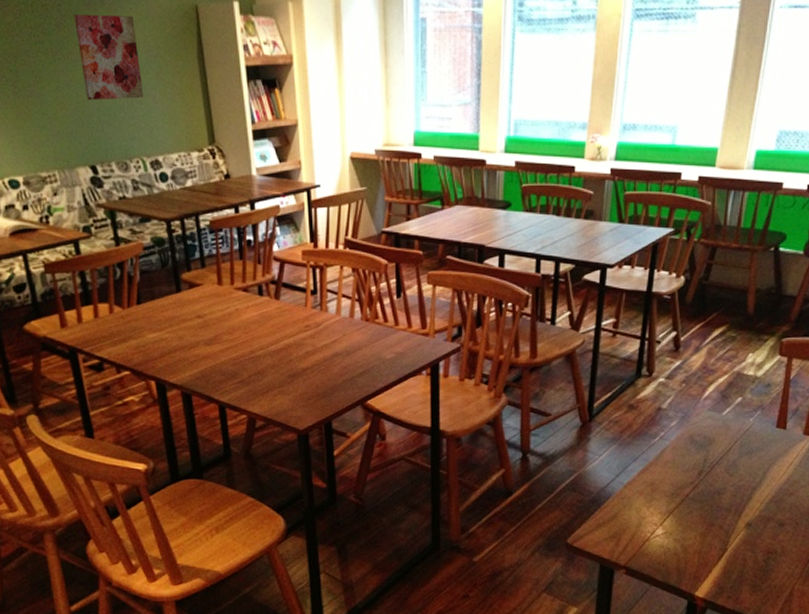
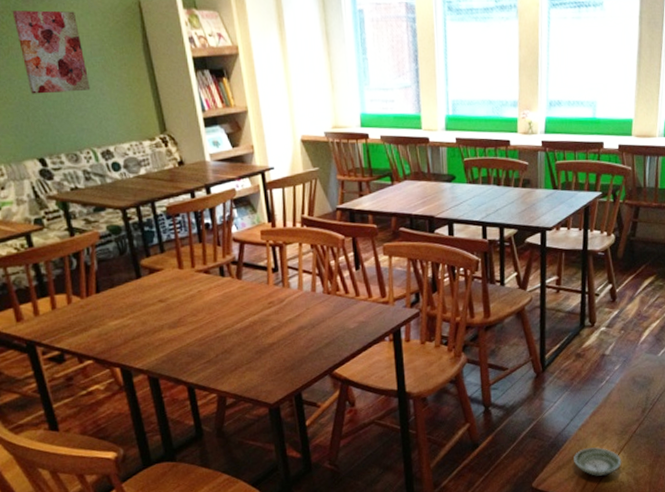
saucer: none [615,508,670,539] -> present [574,447,622,476]

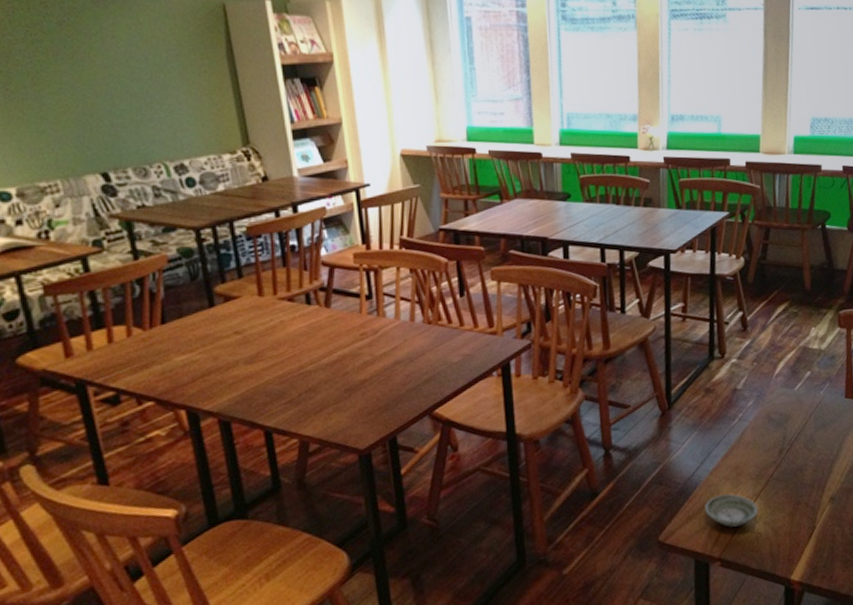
wall art: present [12,10,91,94] -> none [79,12,165,102]

